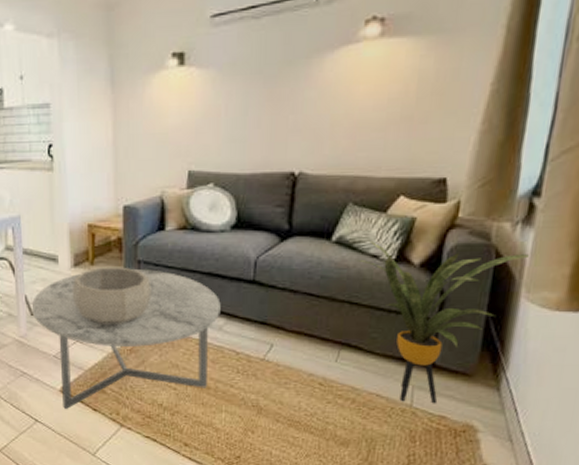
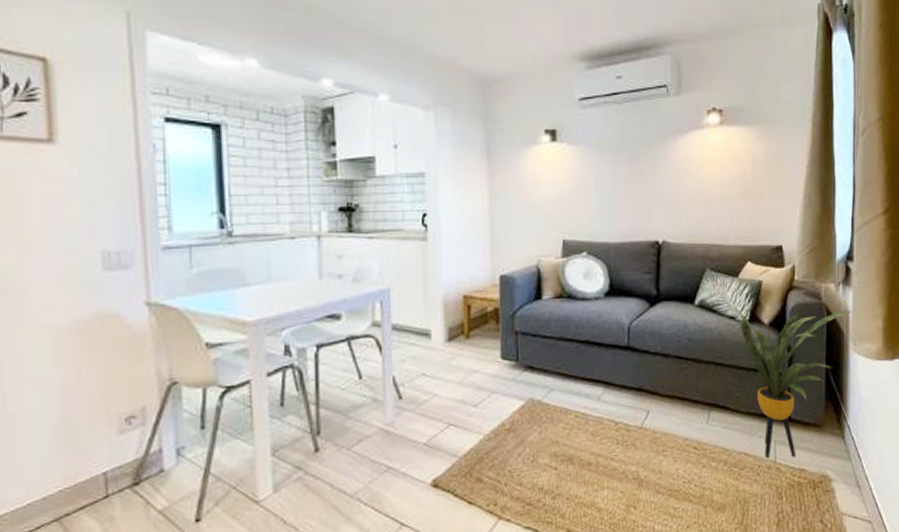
coffee table: present [31,268,221,409] -> none [400,340,598,506]
decorative bowl: present [72,267,151,324] -> none [445,339,530,403]

